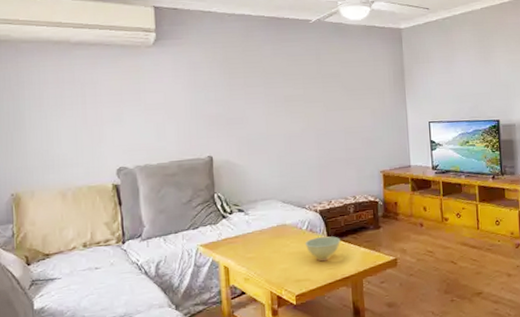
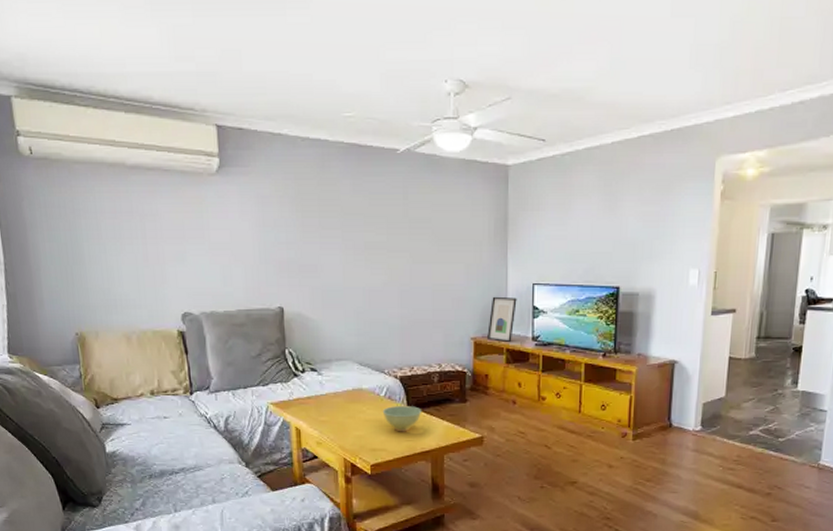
picture frame: none [394,134,417,173] -> present [487,296,517,342]

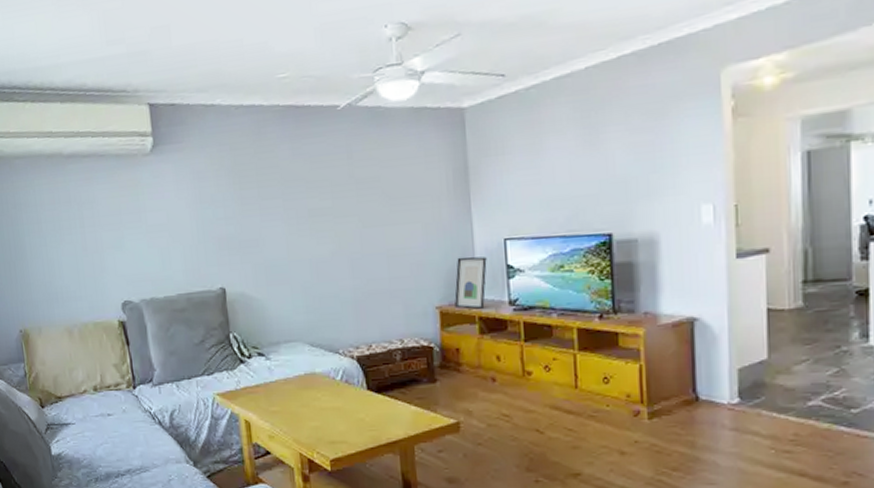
bowl: present [382,406,422,432] -> none [339,390,385,421]

